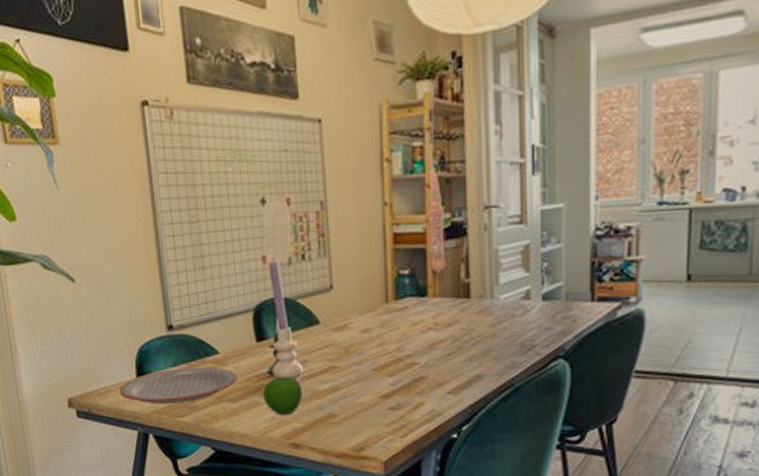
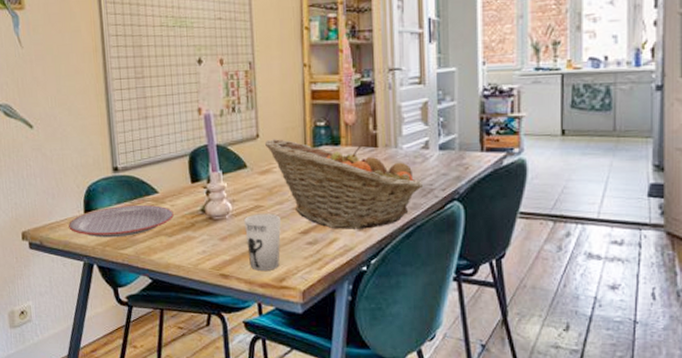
apple: present [262,377,303,416] -> none [196,214,231,249]
cup: none [317,375,359,439] -> present [244,213,281,271]
fruit basket: none [340,290,524,392] -> present [265,139,424,229]

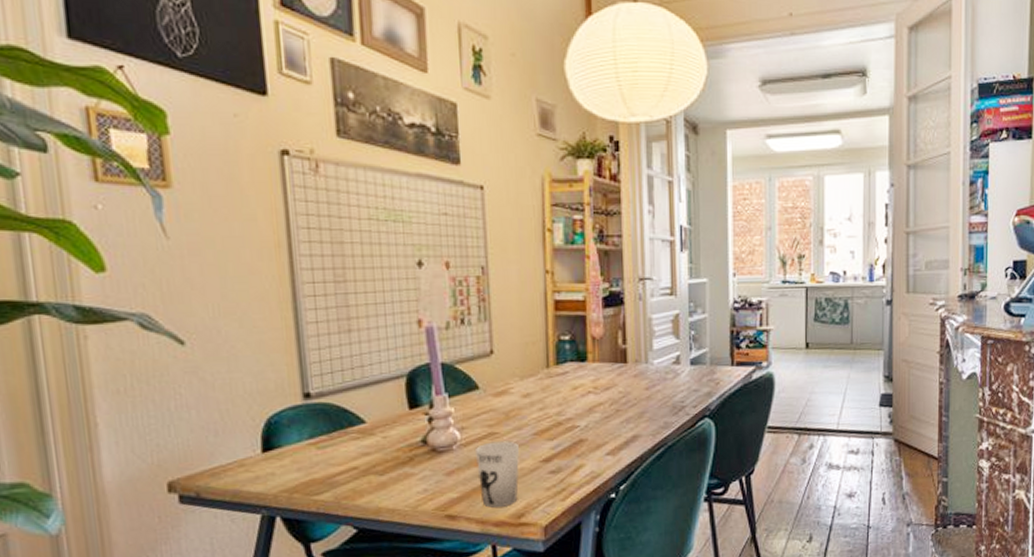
plate: present [69,204,174,238] -> none [239,437,386,483]
fruit basket: present [265,139,424,229] -> none [501,355,675,455]

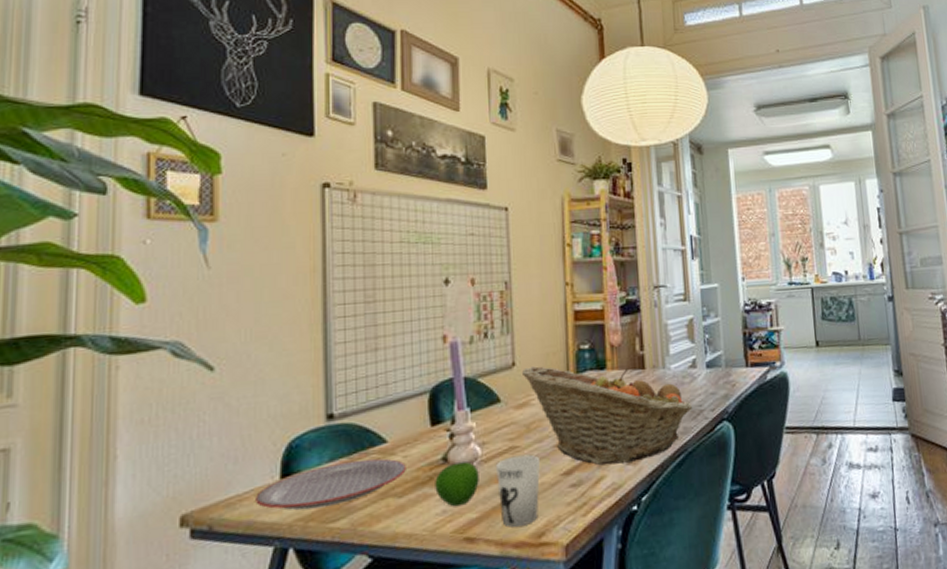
plate: none [239,437,386,483] -> present [256,458,406,510]
apple: none [415,445,459,487] -> present [435,461,479,507]
fruit basket: none [501,355,675,455] -> present [522,366,693,466]

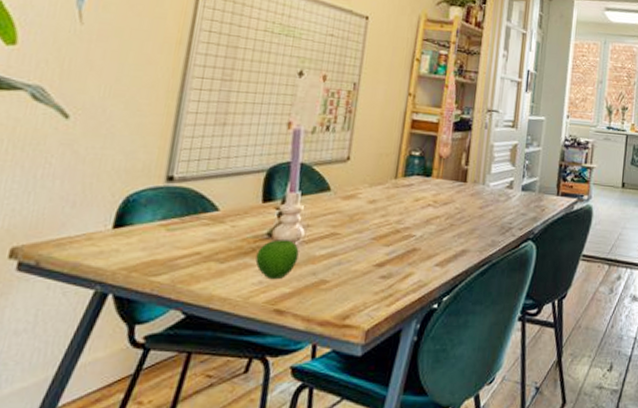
plate: present [256,458,406,510] -> none [85,222,233,261]
cup: present [496,454,540,528] -> none [312,242,357,306]
fruit basket: present [522,366,693,466] -> none [355,163,504,264]

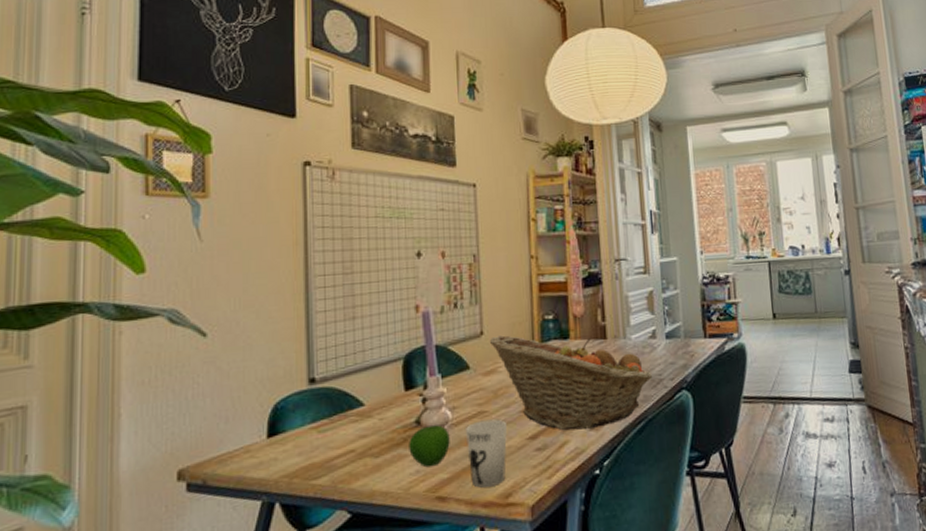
cup: none [312,242,357,306] -> present [466,419,507,488]
fruit basket: none [355,163,504,264] -> present [490,335,653,431]

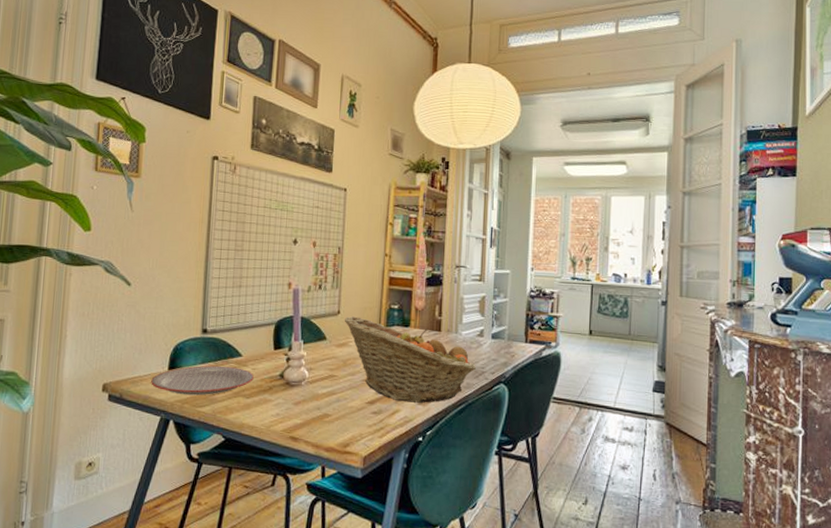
plate: none [245,420,382,468] -> present [151,365,254,396]
apple: present [409,425,450,468] -> none [273,380,305,413]
cup: present [466,419,507,488] -> none [318,382,351,436]

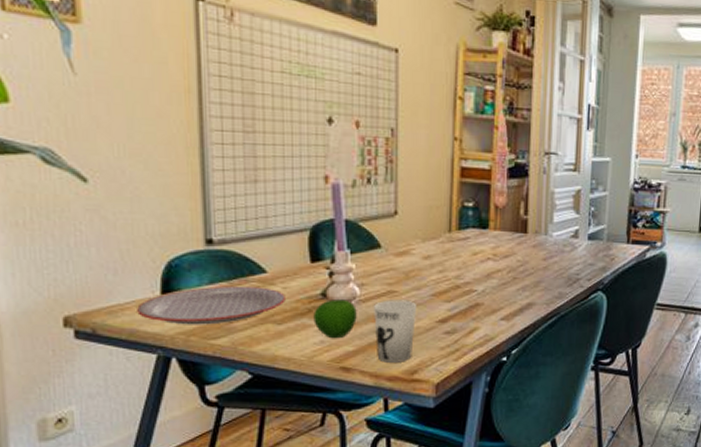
apple: none [273,380,305,413] -> present [313,299,357,339]
cup: none [318,382,351,436] -> present [374,300,416,363]
fruit basket: present [345,316,477,403] -> none [405,217,571,318]

